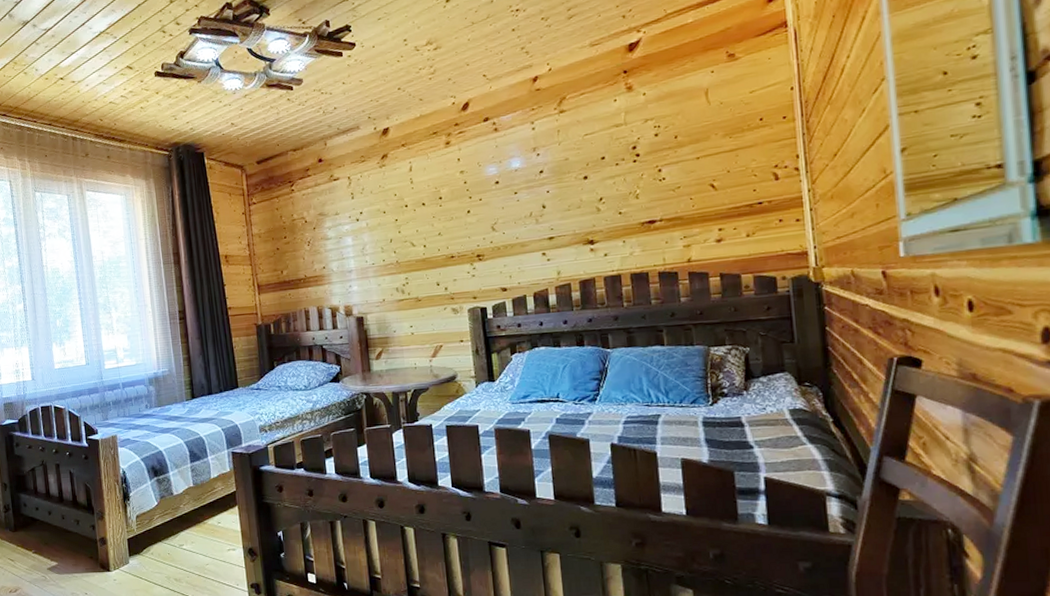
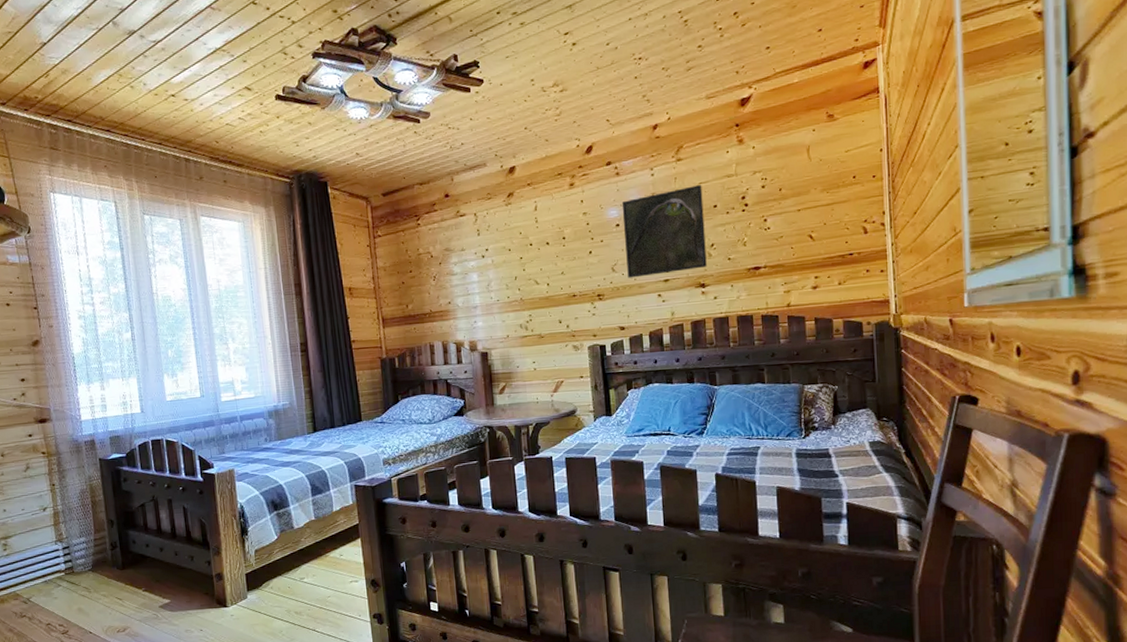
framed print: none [501,135,596,237] -> present [621,184,707,278]

